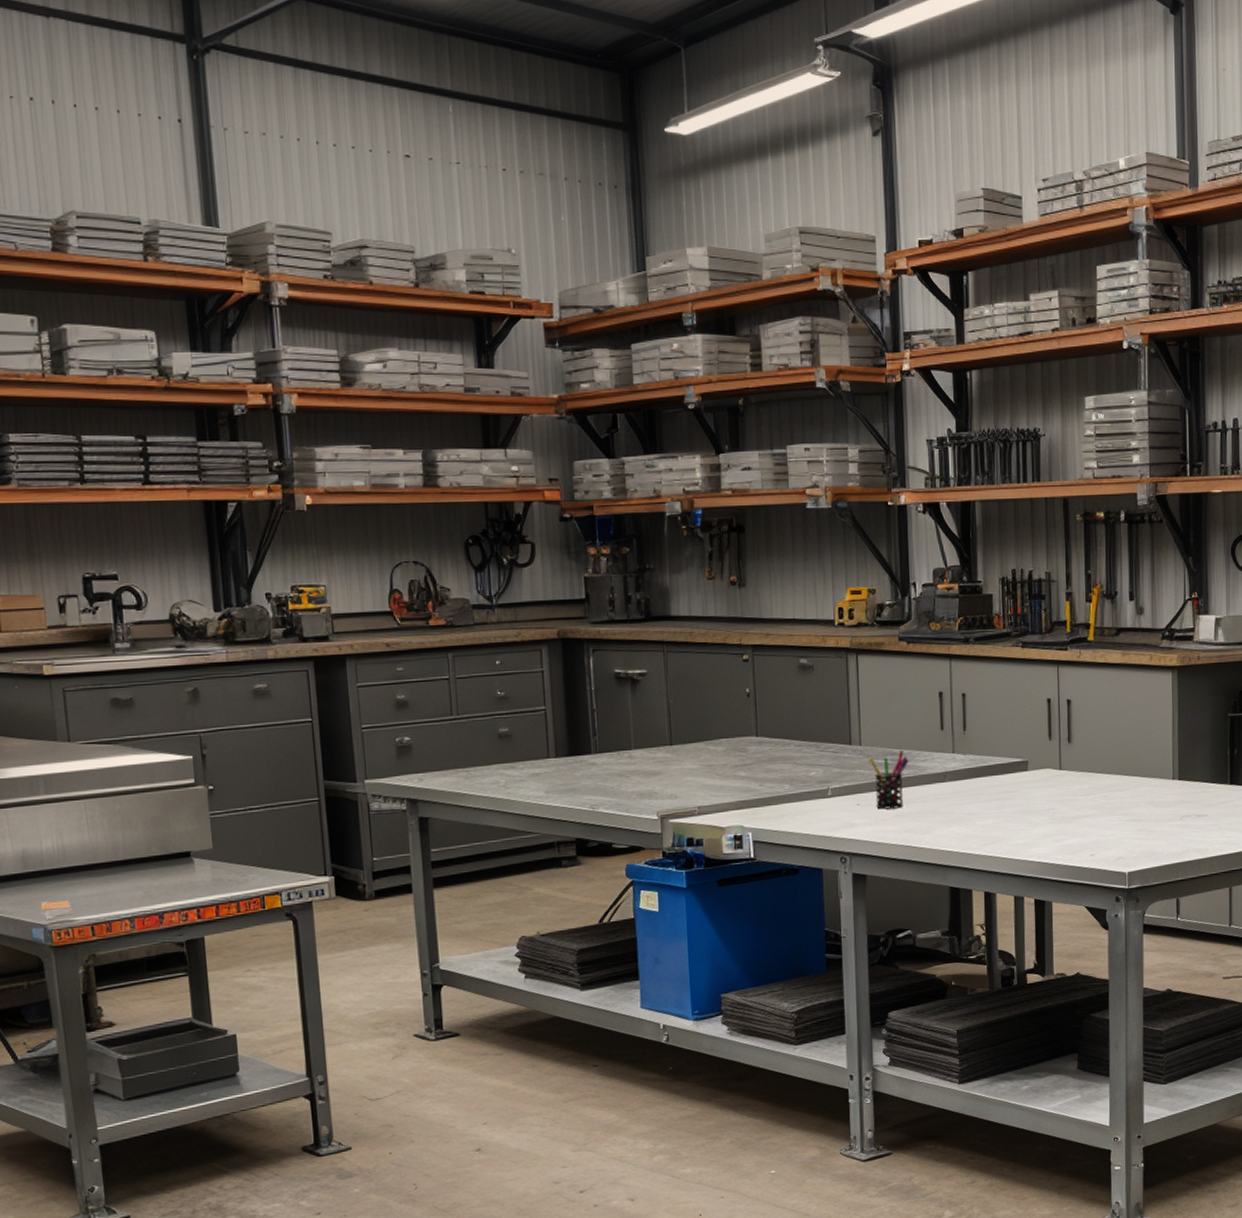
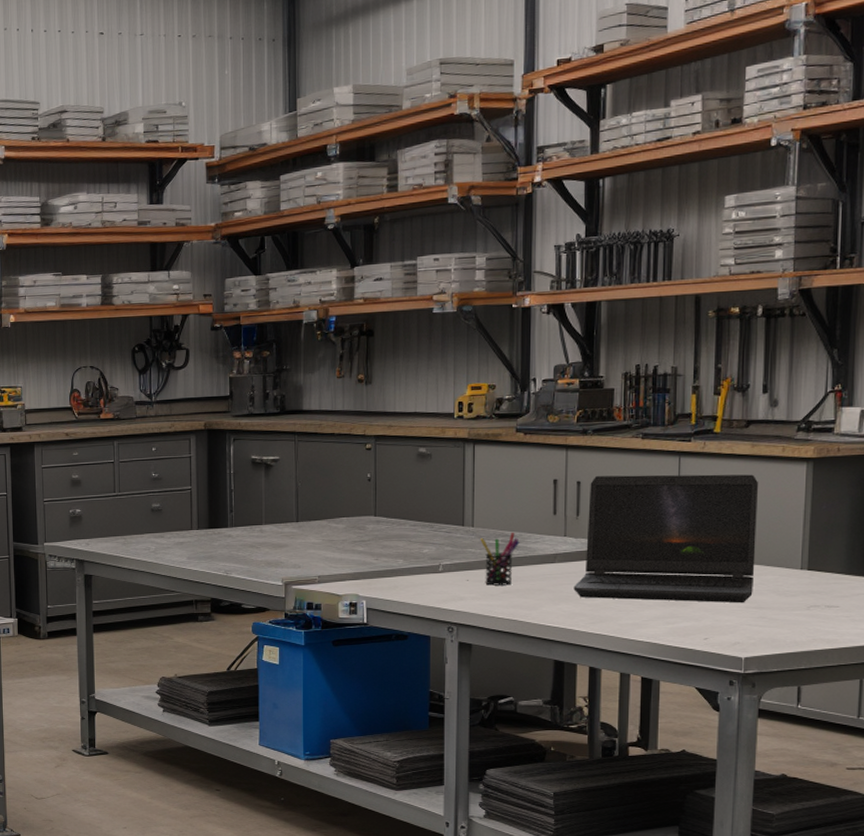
laptop computer: none [965,683,1132,818] -> present [573,474,759,604]

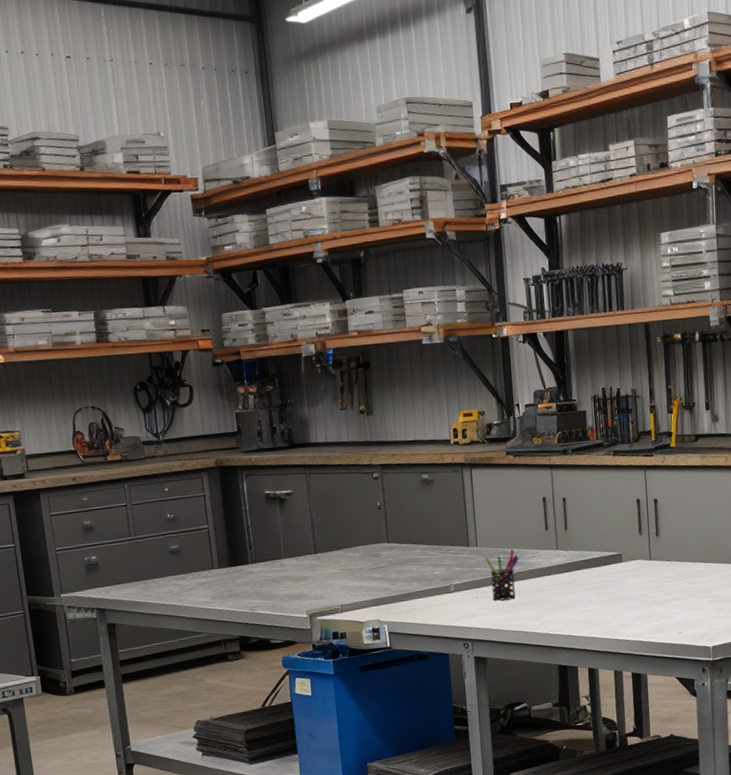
laptop computer: present [573,474,759,604] -> none [568,483,714,605]

